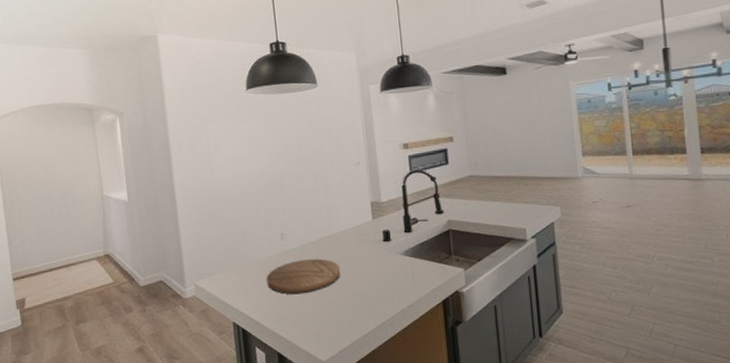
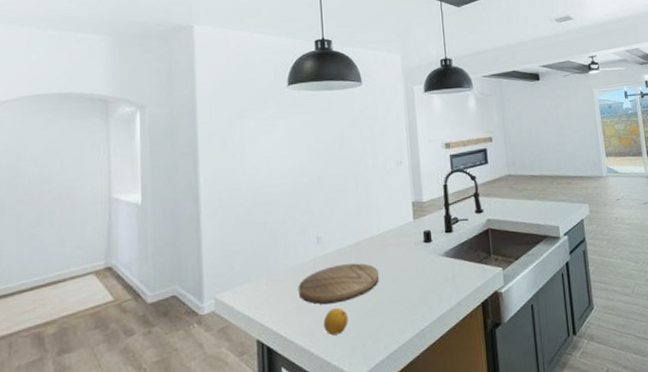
fruit: none [290,298,313,323] -> present [323,307,348,336]

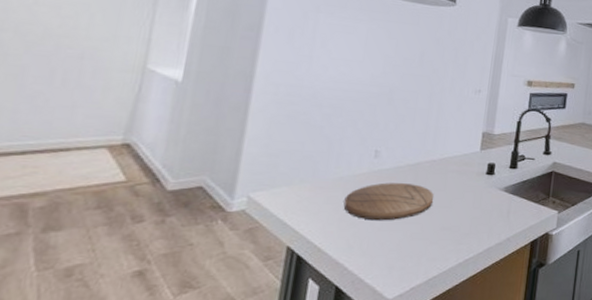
fruit: present [323,307,348,336] -> none [364,225,392,253]

